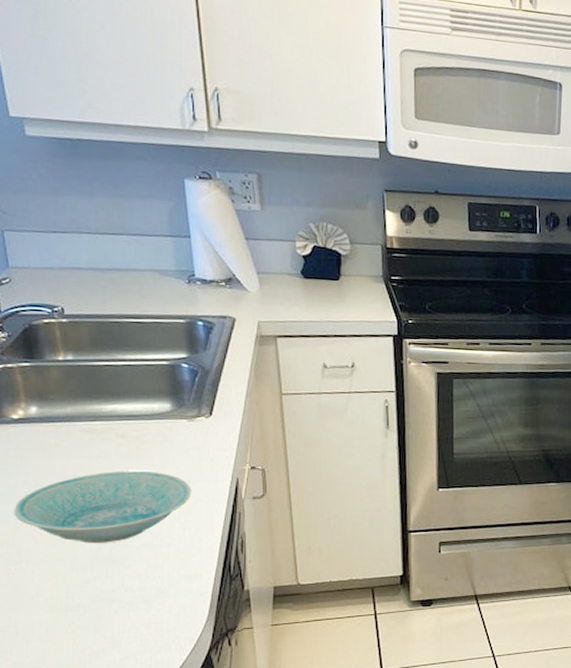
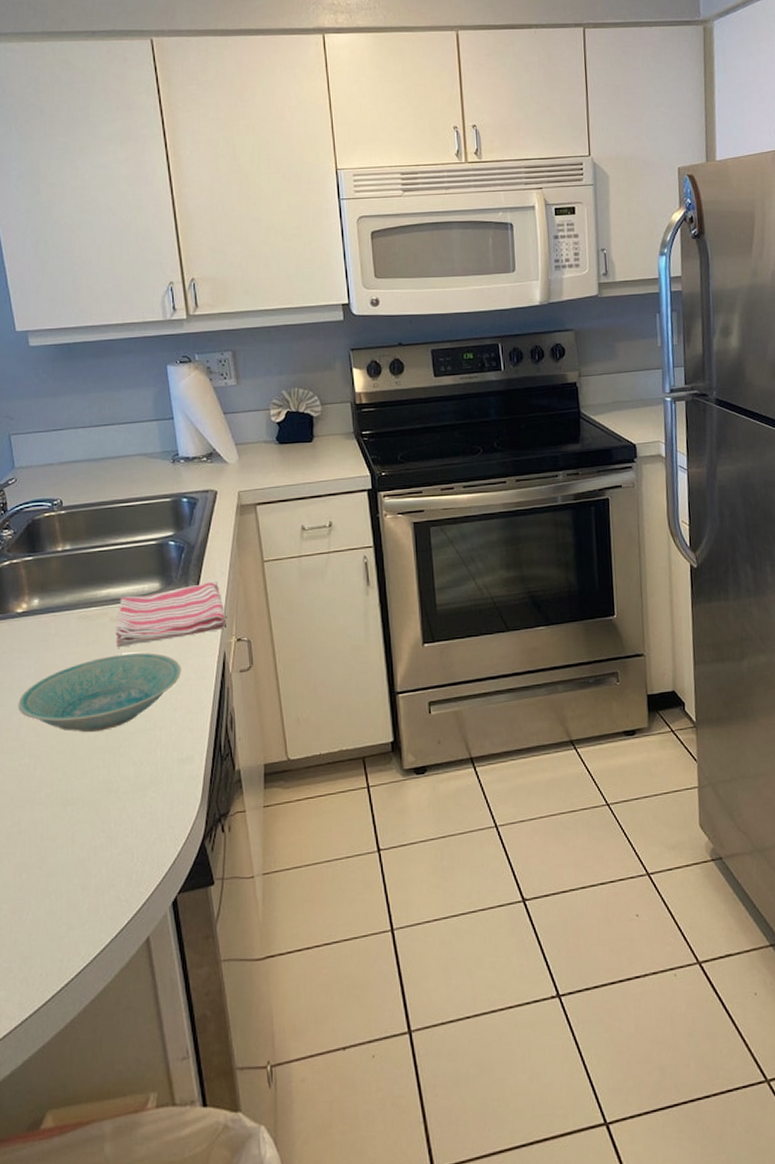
dish towel: none [121,408,240,464] -> present [115,581,226,648]

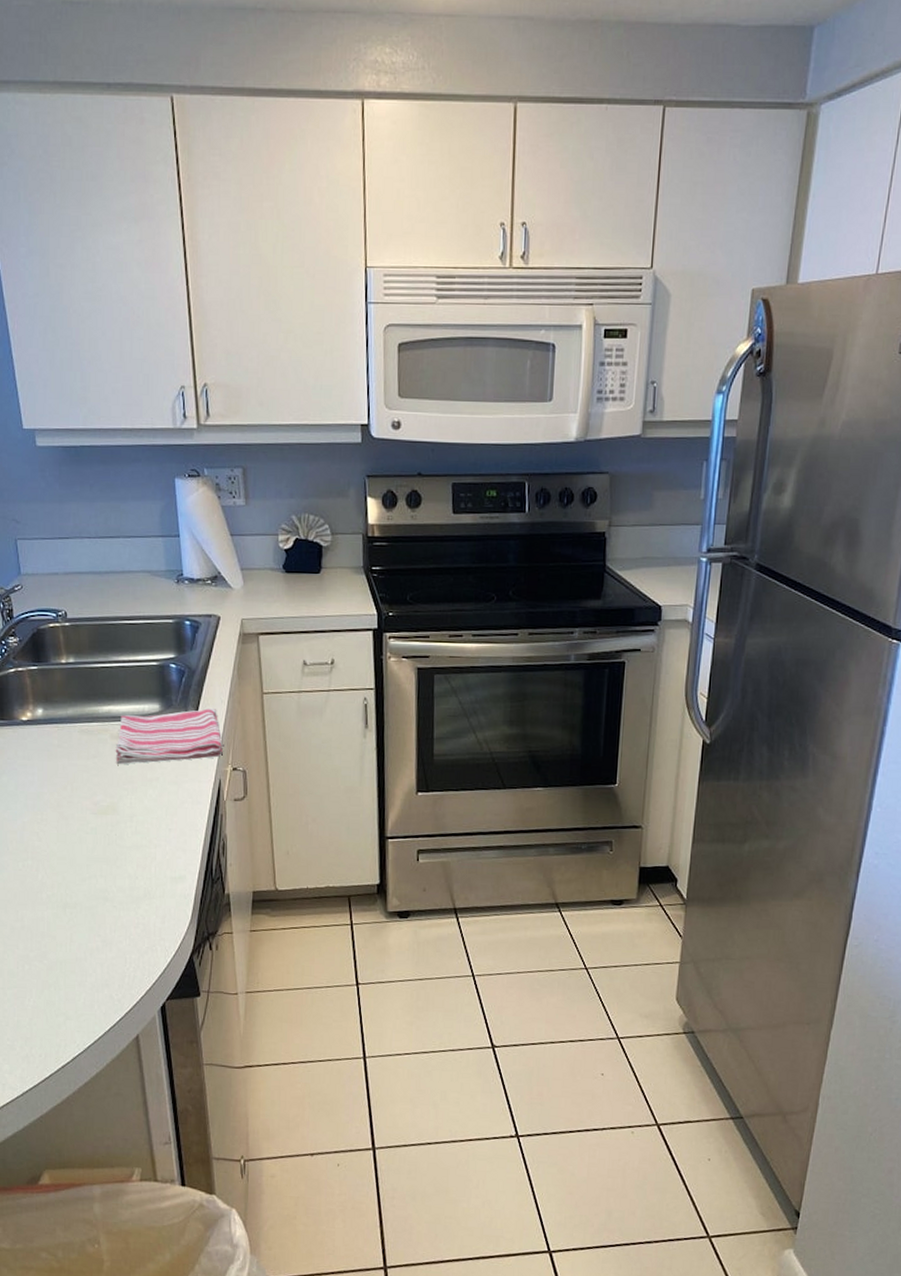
bowl: present [18,653,181,733] -> none [22,771,178,843]

